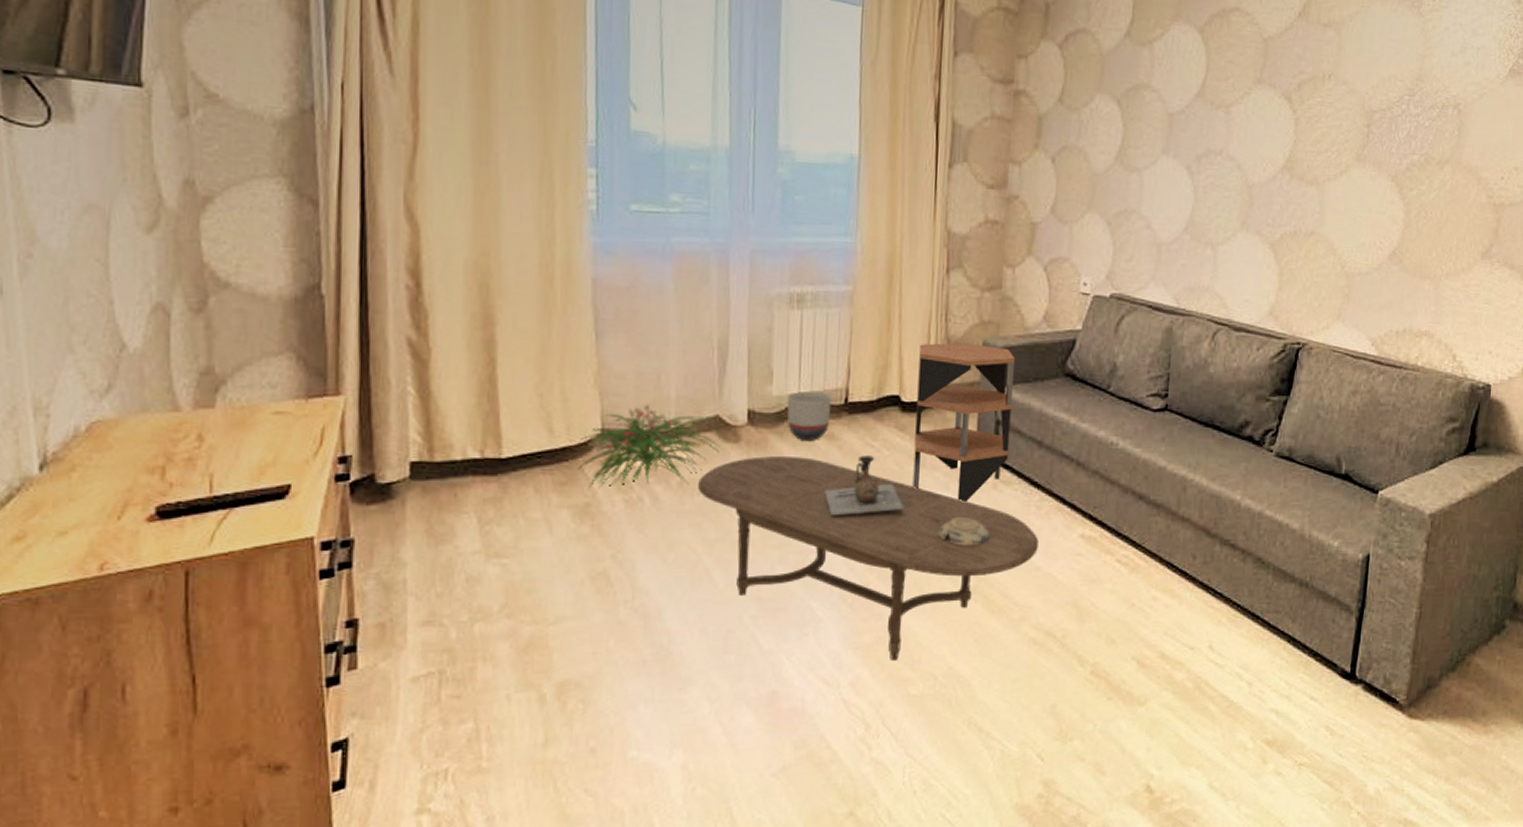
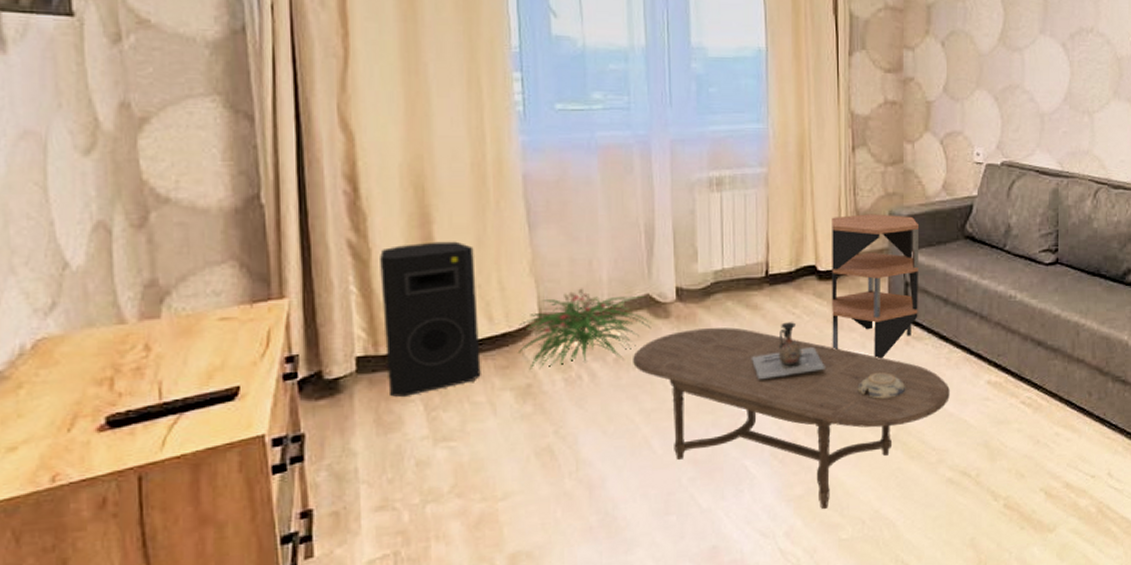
speaker: none [439,345,539,507] -> present [380,241,481,397]
planter: present [787,392,832,440] -> none [713,267,753,312]

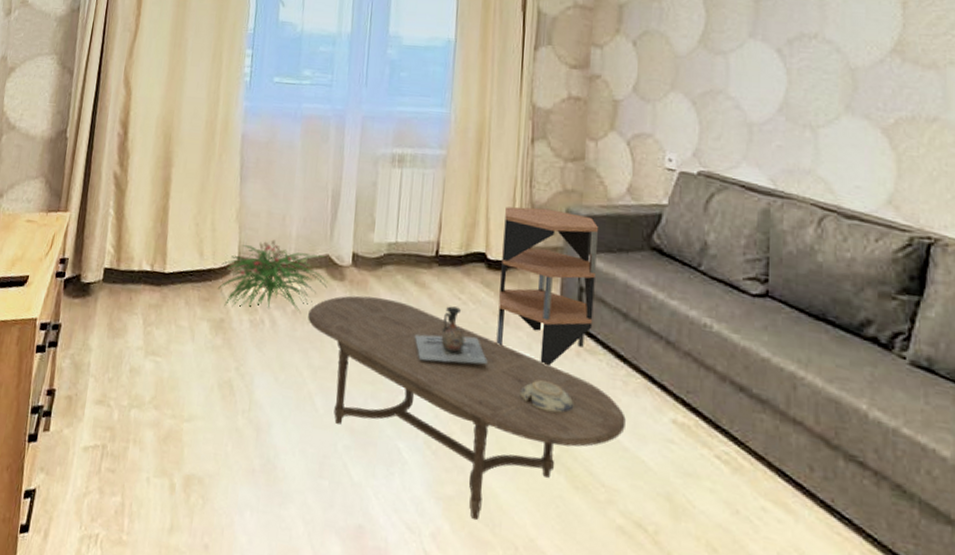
speaker: present [380,241,481,397] -> none [121,181,198,309]

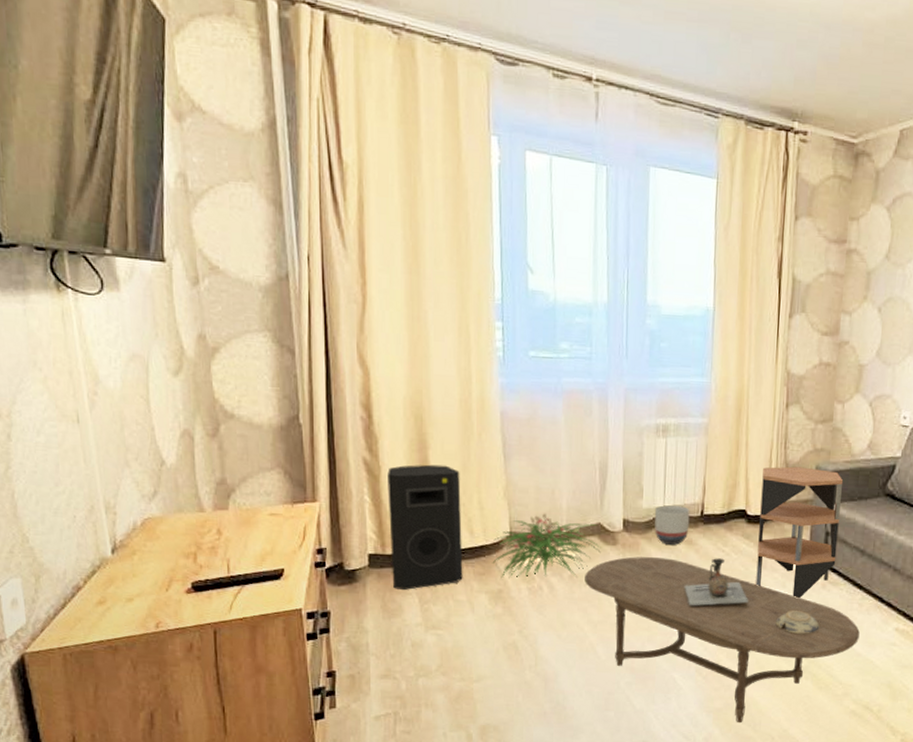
speaker: none [121,181,198,309] -> present [388,464,463,590]
planter: none [385,241,424,287] -> present [655,505,690,545]

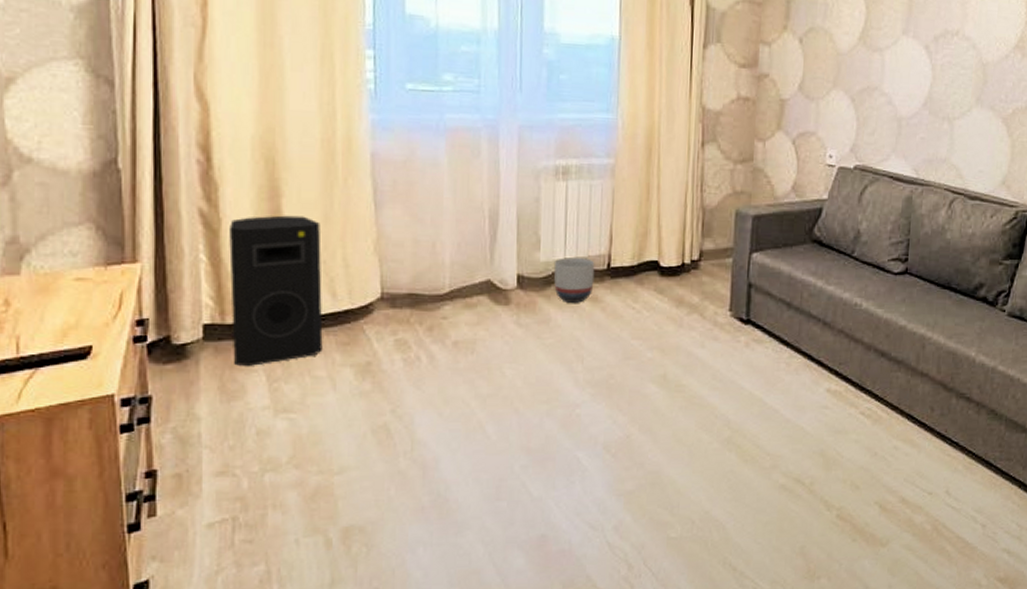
decorative plant: present [492,513,601,578] -> none [359,270,491,348]
coffee table: present [585,556,860,724] -> none [471,318,788,507]
decorative vase: present [684,558,748,606] -> none [588,317,663,373]
side table: present [756,466,844,599] -> none [671,211,766,360]
decorative bowl: present [775,611,820,634] -> none [694,374,744,400]

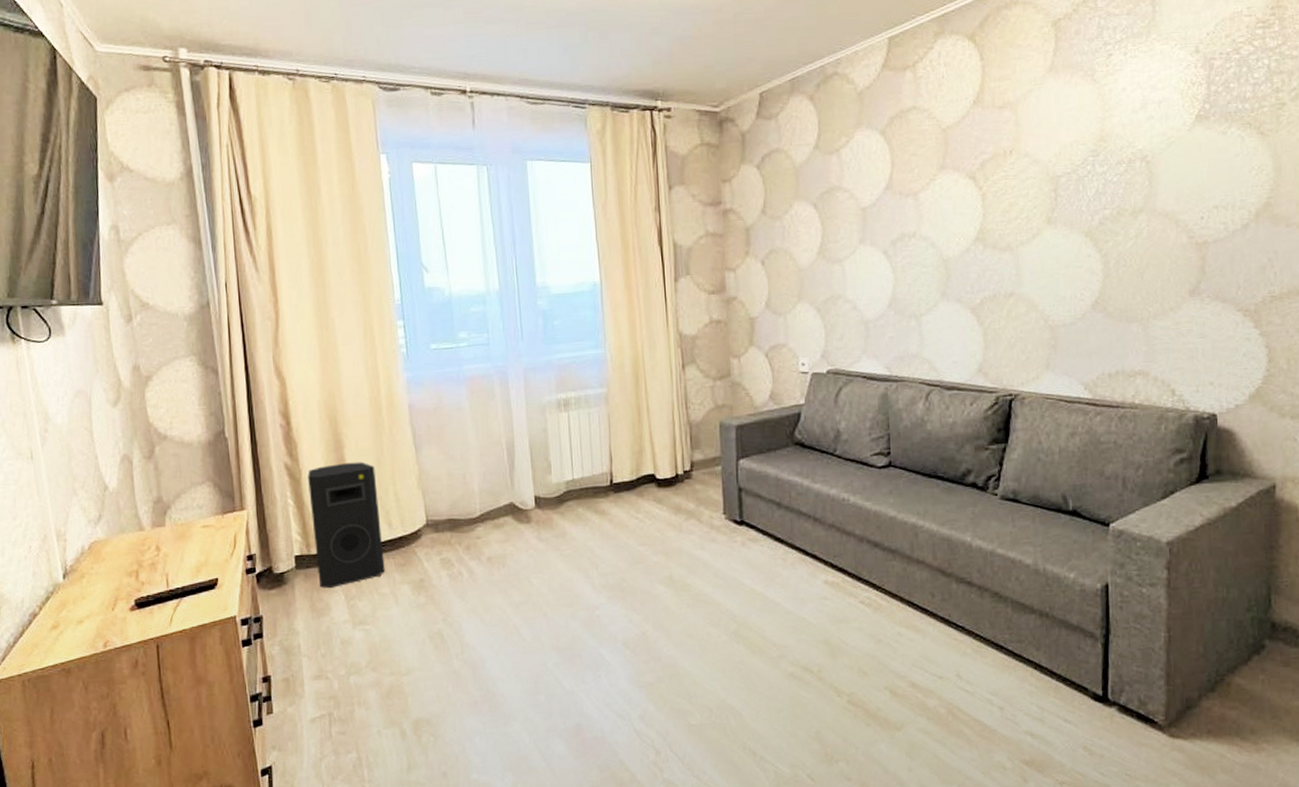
planter: present [554,258,595,303] -> none [565,477,600,517]

